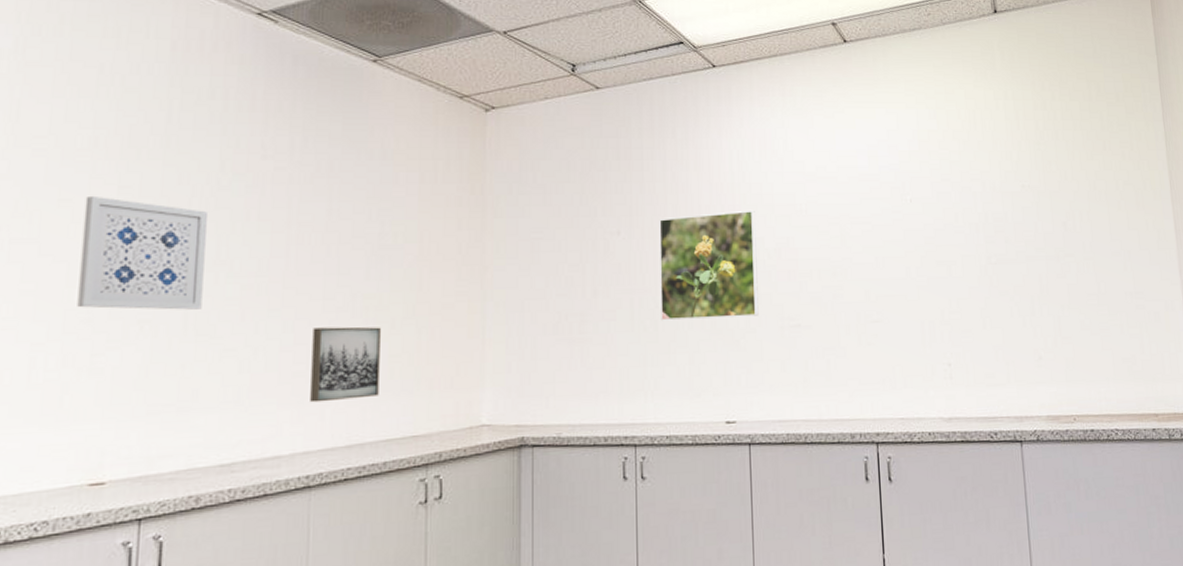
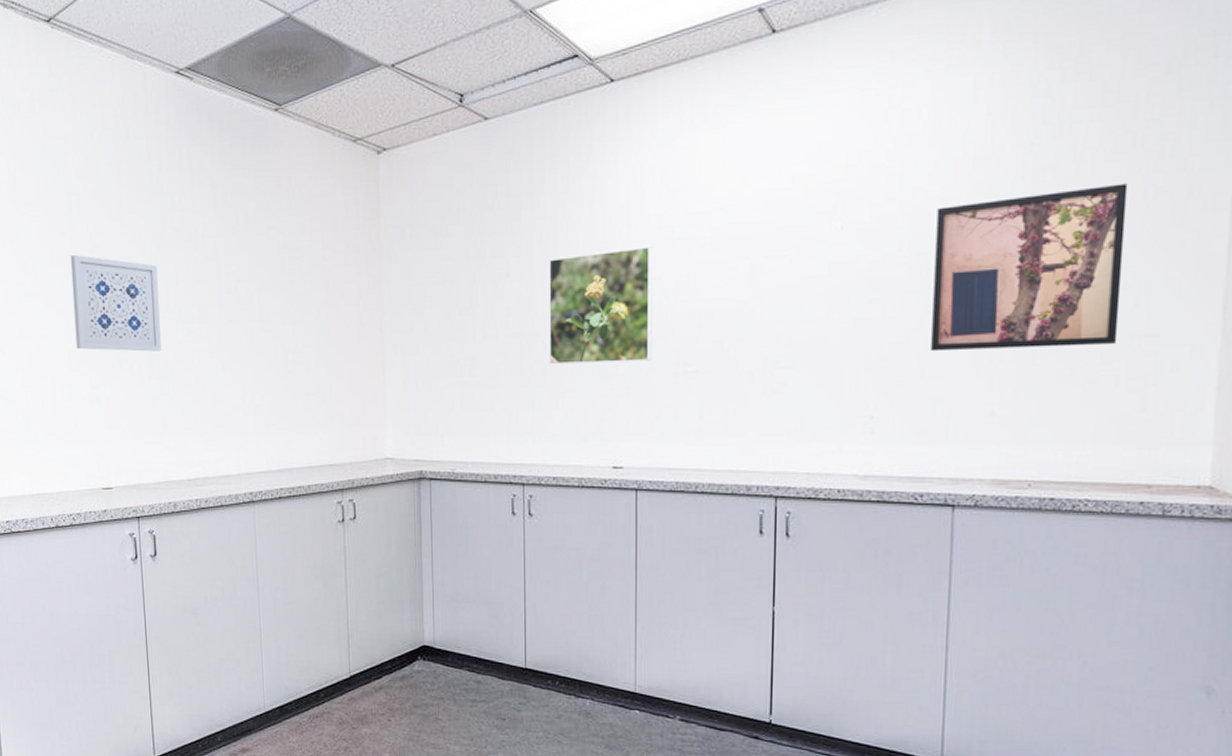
wall art: present [310,326,381,403] -> none [245,367,301,432]
wall art: none [980,177,1117,306] -> present [931,183,1128,352]

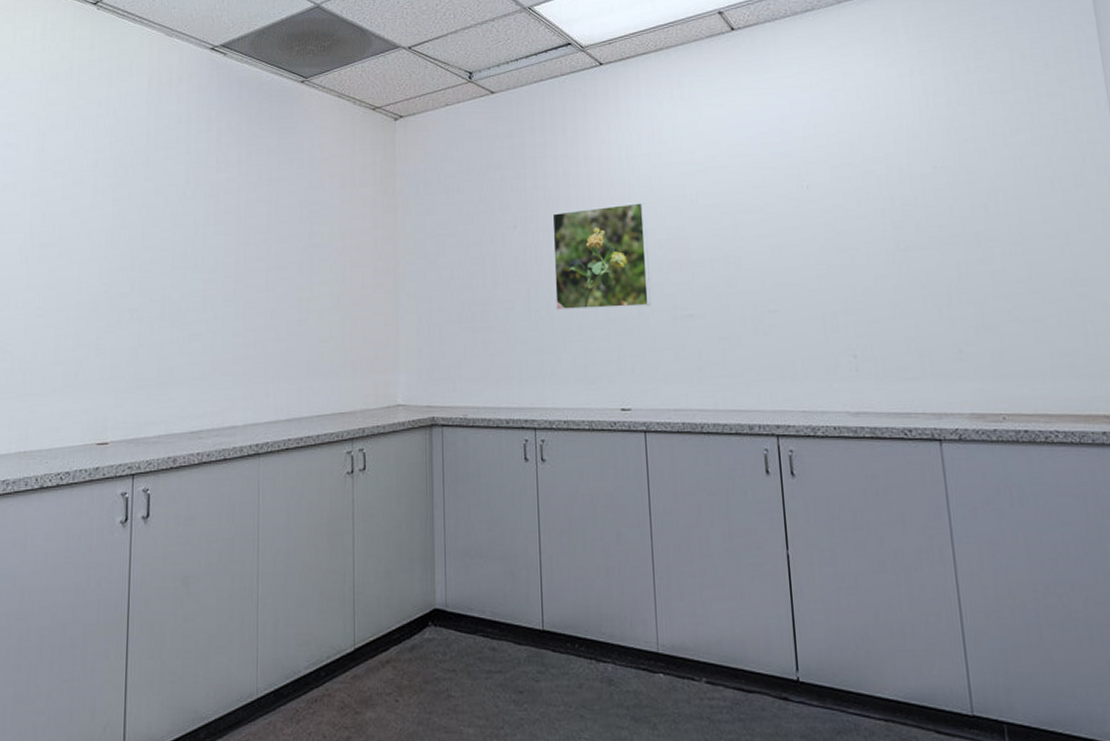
wall art: present [70,254,162,352] -> none [86,207,177,301]
wall art: present [931,183,1128,352] -> none [885,153,1053,295]

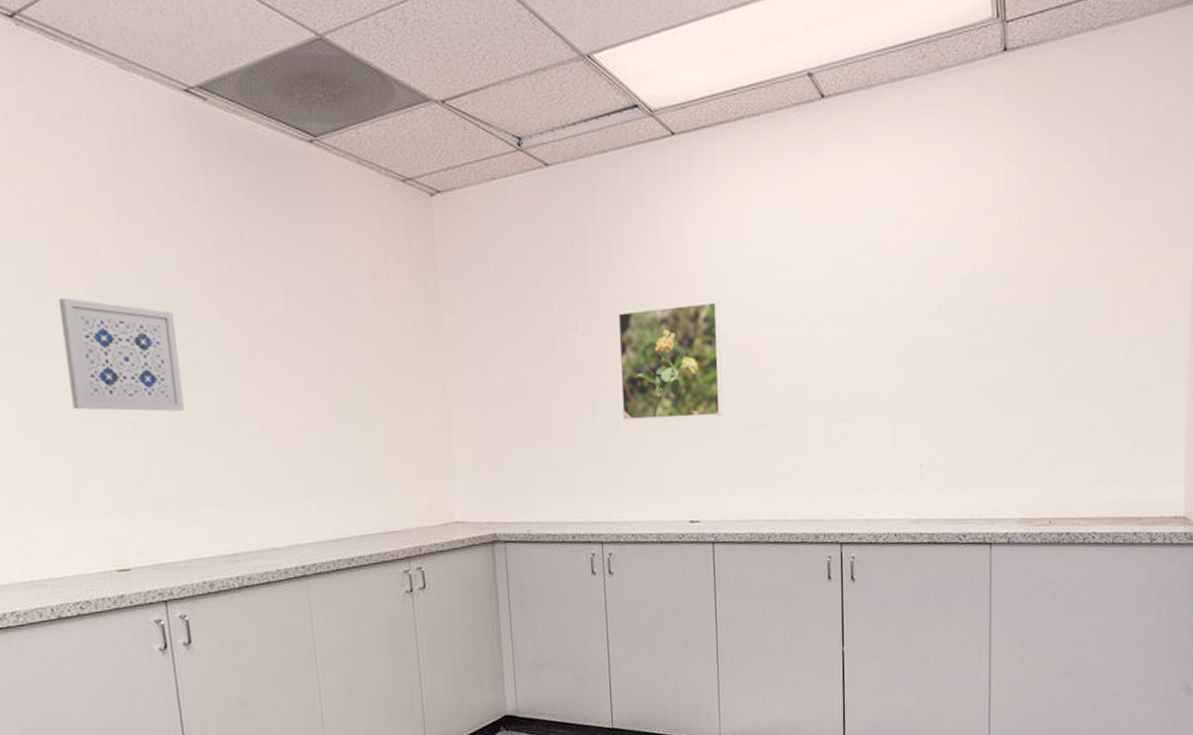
wall art: none [86,207,177,301] -> present [58,297,184,412]

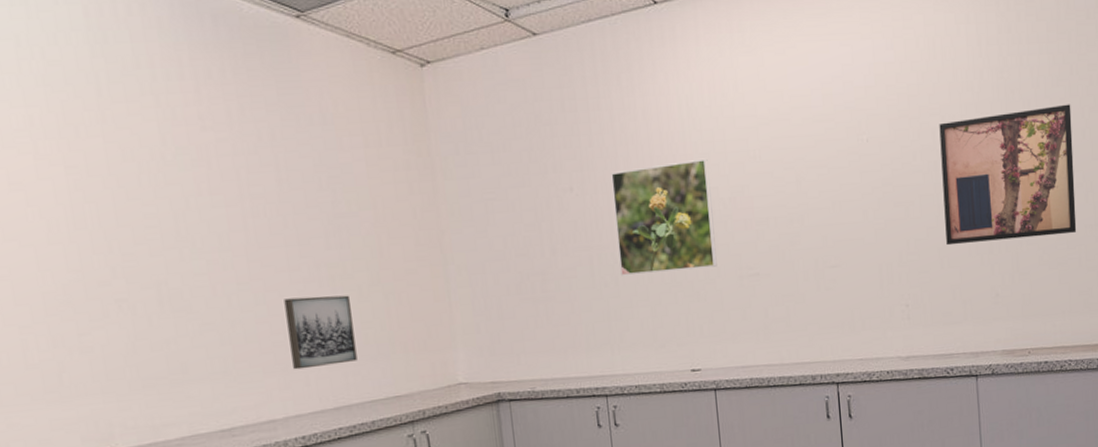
wall art: present [58,297,184,412] -> none [35,177,173,291]
wall art: none [289,427,358,500] -> present [284,295,358,370]
wall art: none [968,255,1117,404] -> present [939,104,1077,246]

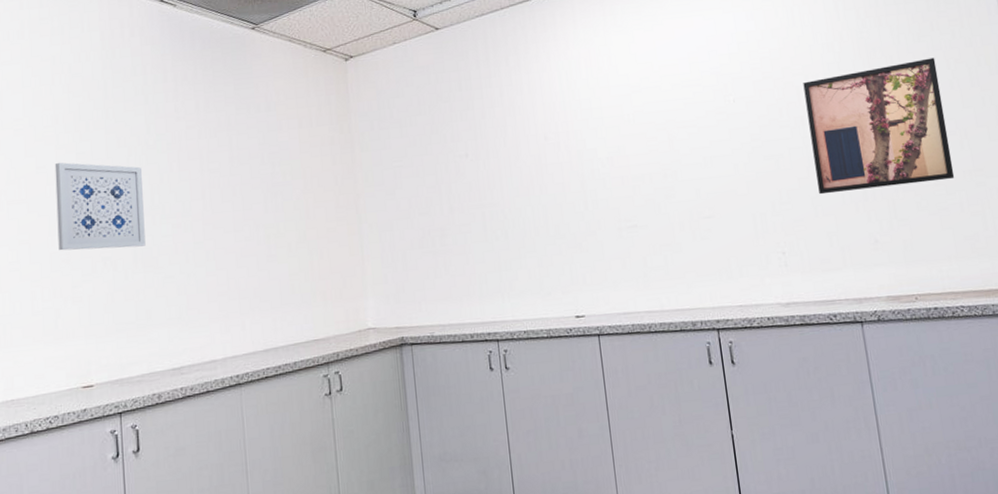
wall art: none [35,177,173,291] -> present [54,162,146,251]
wall art: present [284,295,358,370] -> none [229,251,285,316]
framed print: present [611,158,717,276] -> none [501,124,598,230]

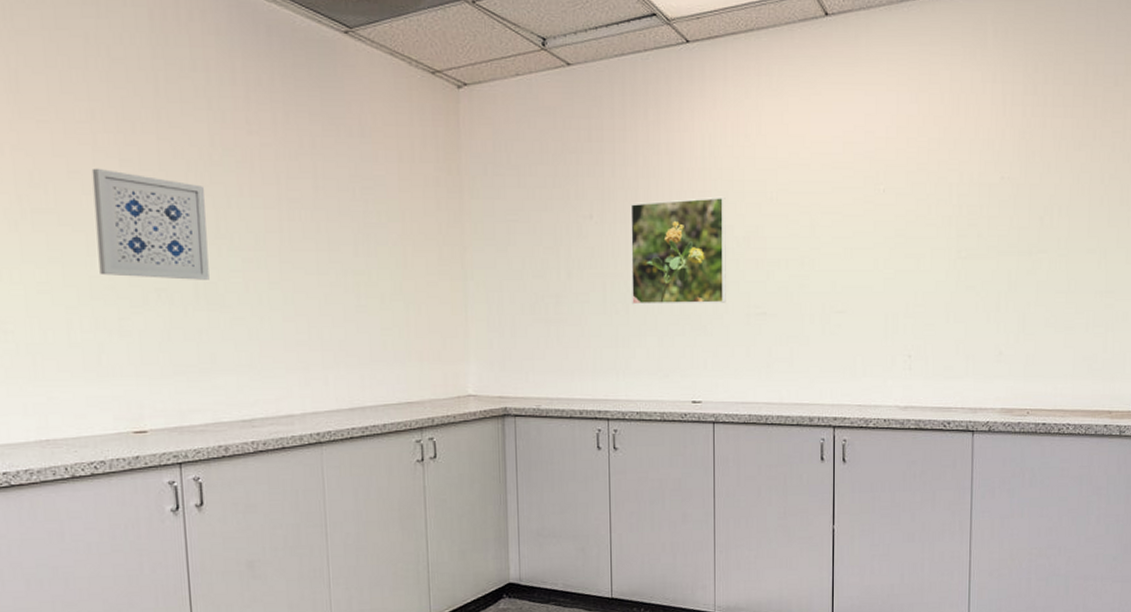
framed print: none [501,124,598,230] -> present [630,196,726,305]
wall art: present [803,57,955,195] -> none [954,169,1091,301]

